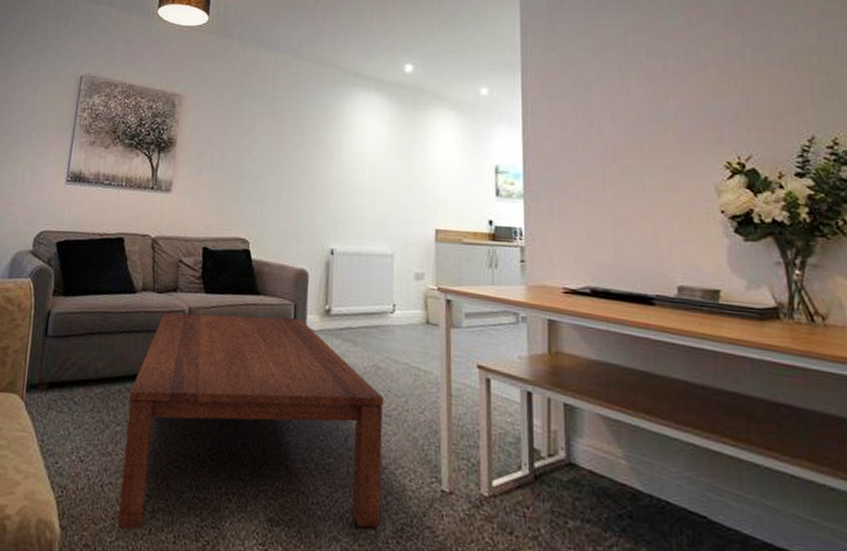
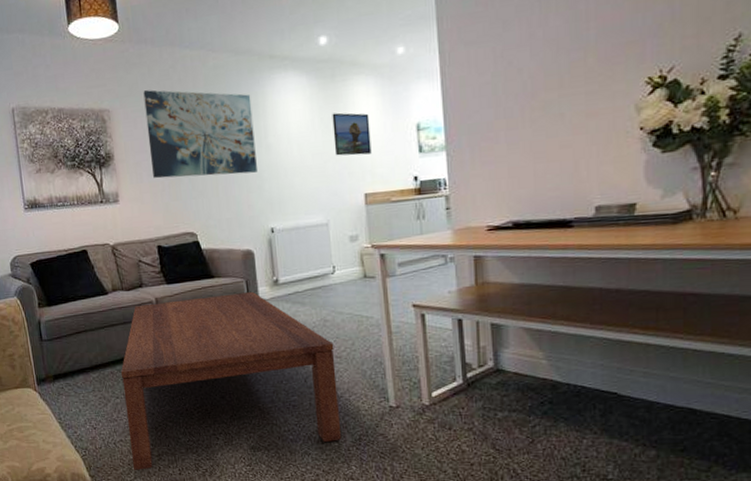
wall art: none [214,83,330,186] -> present [143,90,257,179]
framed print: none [408,140,448,188] -> present [332,112,372,156]

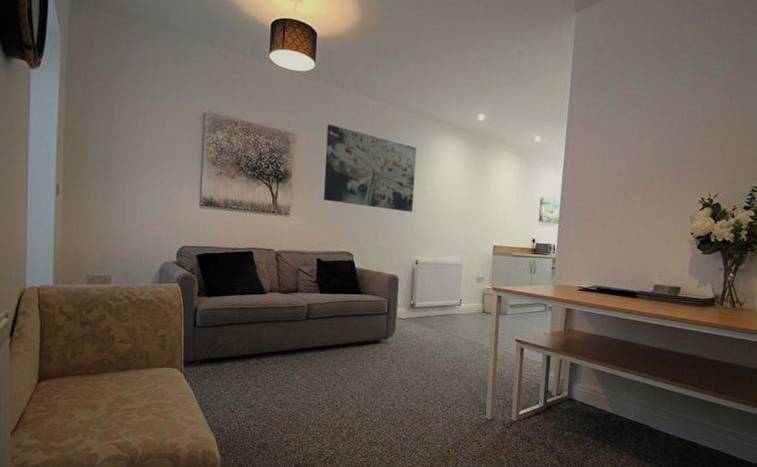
coffee table: present [120,291,342,471] -> none [262,308,451,454]
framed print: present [332,112,372,156] -> none [476,177,507,215]

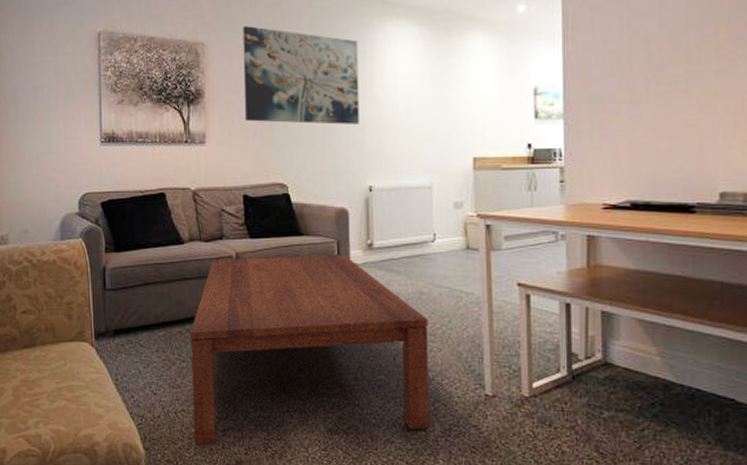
coffee table: none [262,308,451,454] -> present [189,254,430,447]

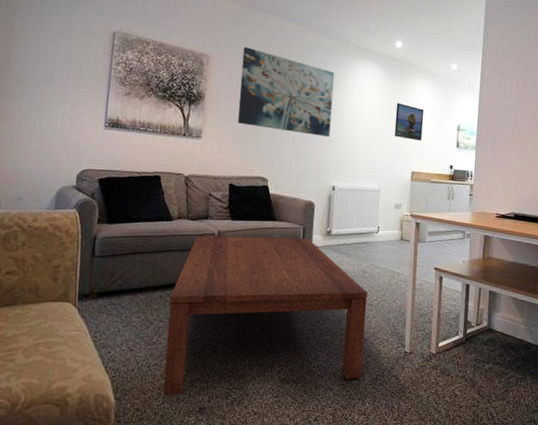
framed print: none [444,68,484,116] -> present [394,102,425,141]

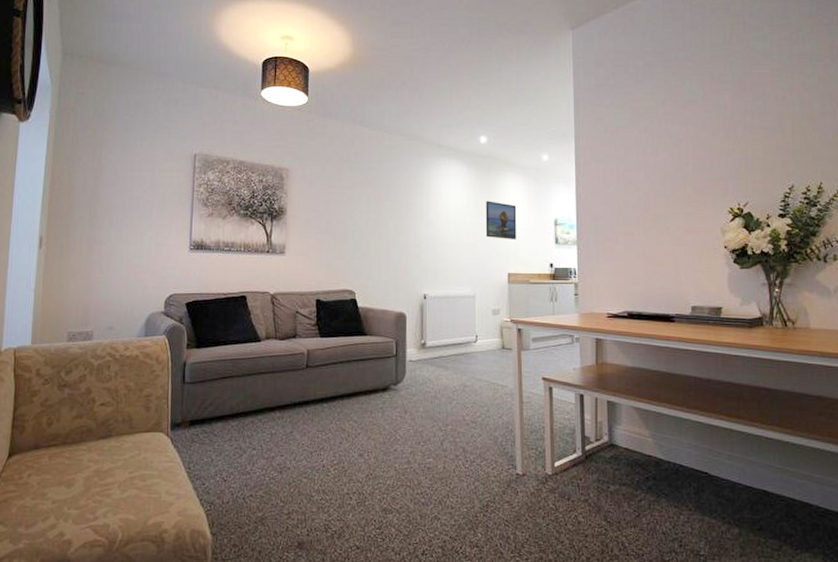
coffee table: present [163,235,368,396] -> none [260,351,471,530]
wall art: present [238,47,335,137] -> none [320,157,418,243]

